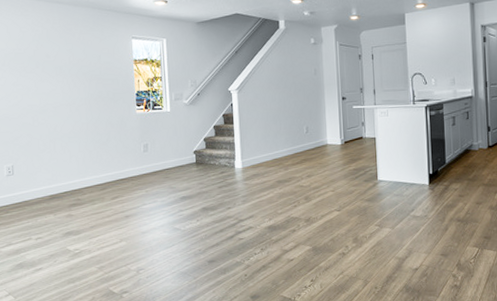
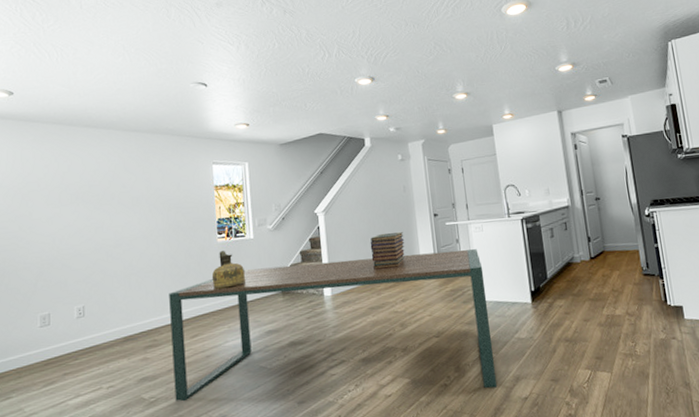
dining table: none [91,132,390,259] -> present [169,249,497,402]
ceramic jug: none [130,121,162,157] -> present [211,250,245,289]
book stack: none [280,113,313,147] -> present [370,232,405,270]

